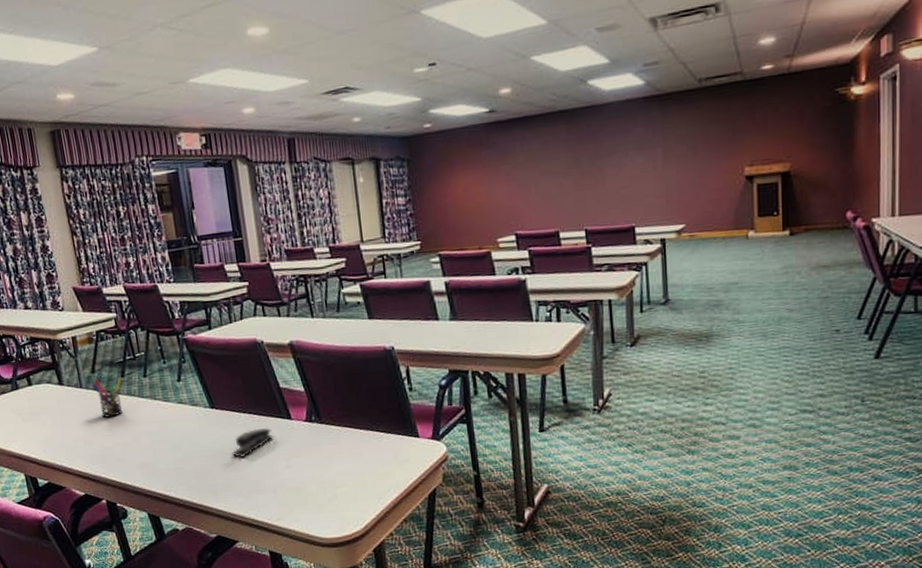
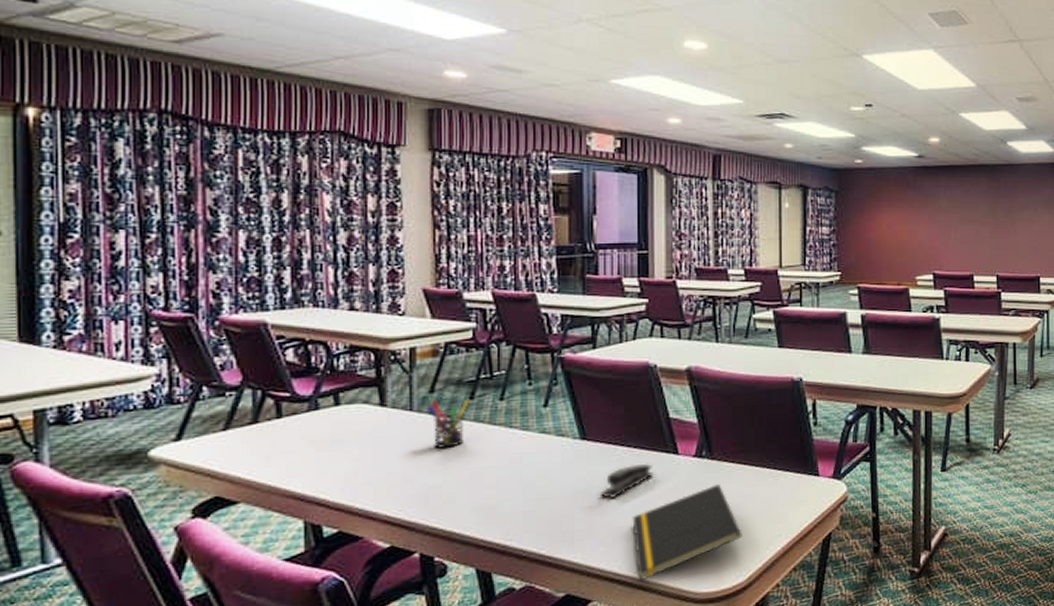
notepad: none [260,445,355,527] -> present [632,484,742,581]

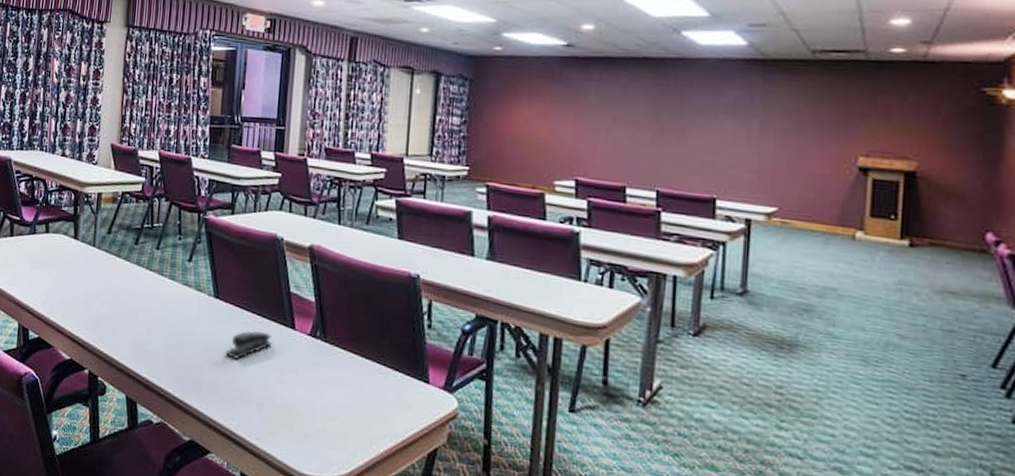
pen holder: present [427,399,469,448] -> none [104,241,135,284]
notepad: present [632,484,742,581] -> none [249,367,348,446]

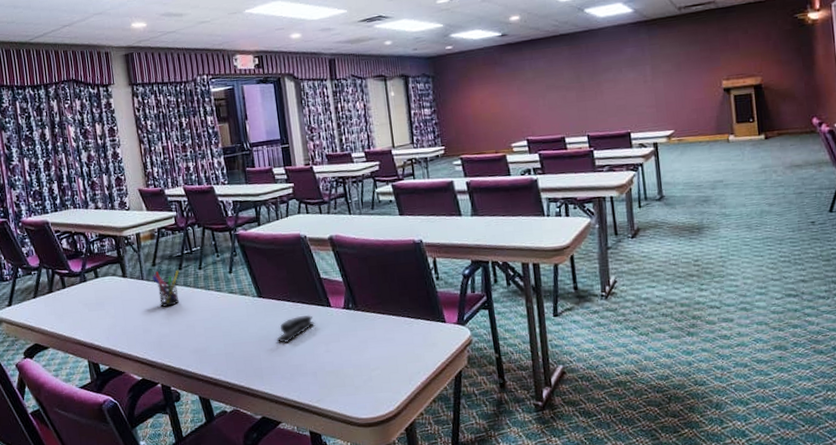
pen holder: none [104,241,135,284] -> present [152,269,180,307]

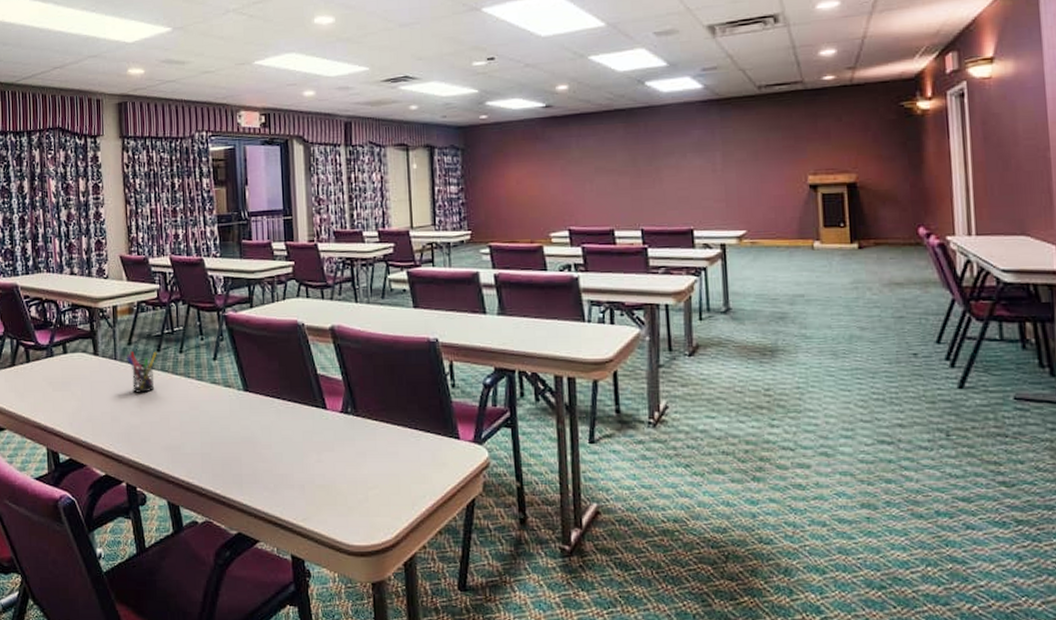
stapler: present [277,314,314,343] -> none [261,416,306,447]

